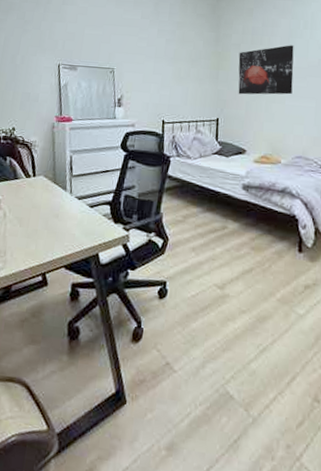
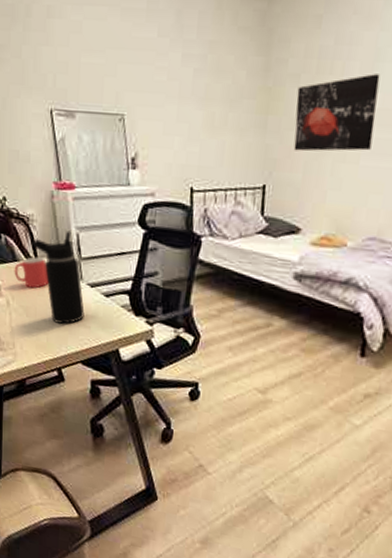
mug: none [13,175,43,202] -> present [14,256,49,289]
water bottle: none [31,153,71,232] -> present [31,230,85,324]

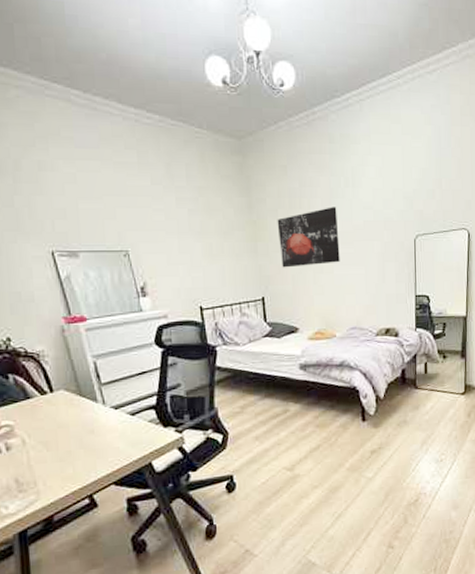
mug: present [14,256,49,289] -> none [27,390,69,422]
water bottle: present [31,230,85,324] -> none [44,360,112,451]

